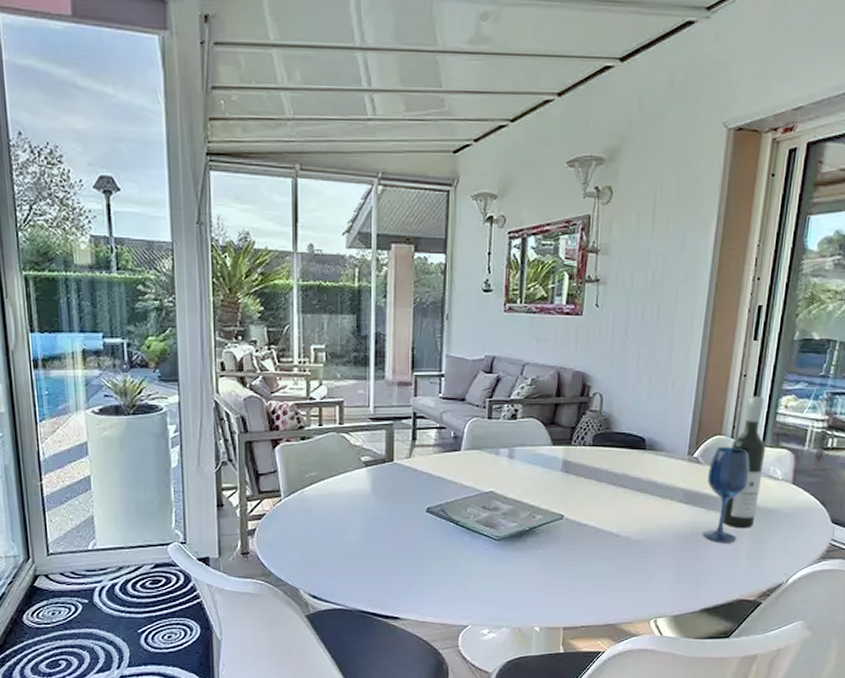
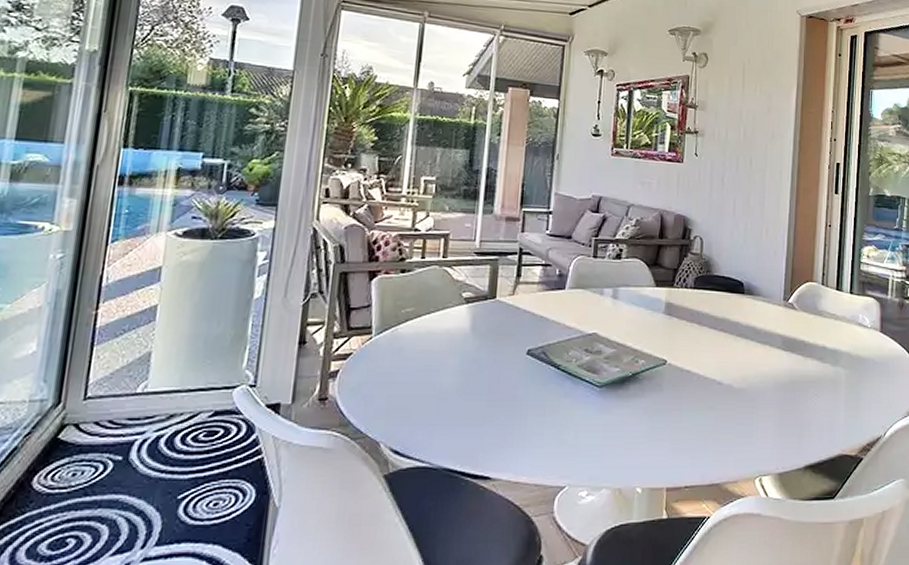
wineglass: present [702,447,750,543] -> none [801,293,841,393]
bottle: present [723,395,767,529] -> none [820,244,854,378]

